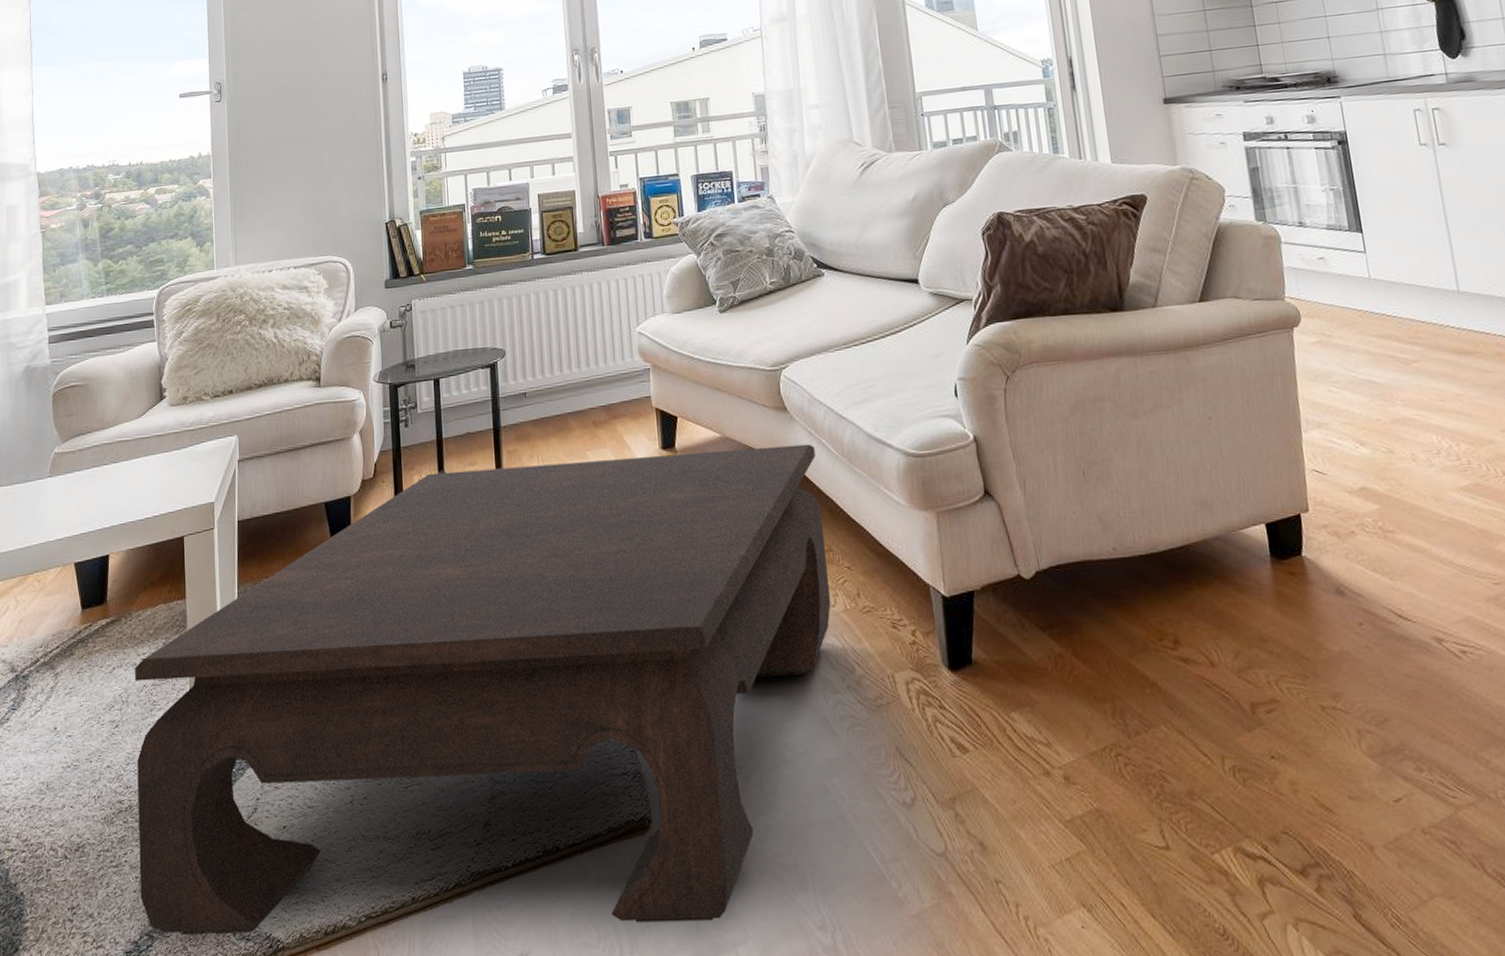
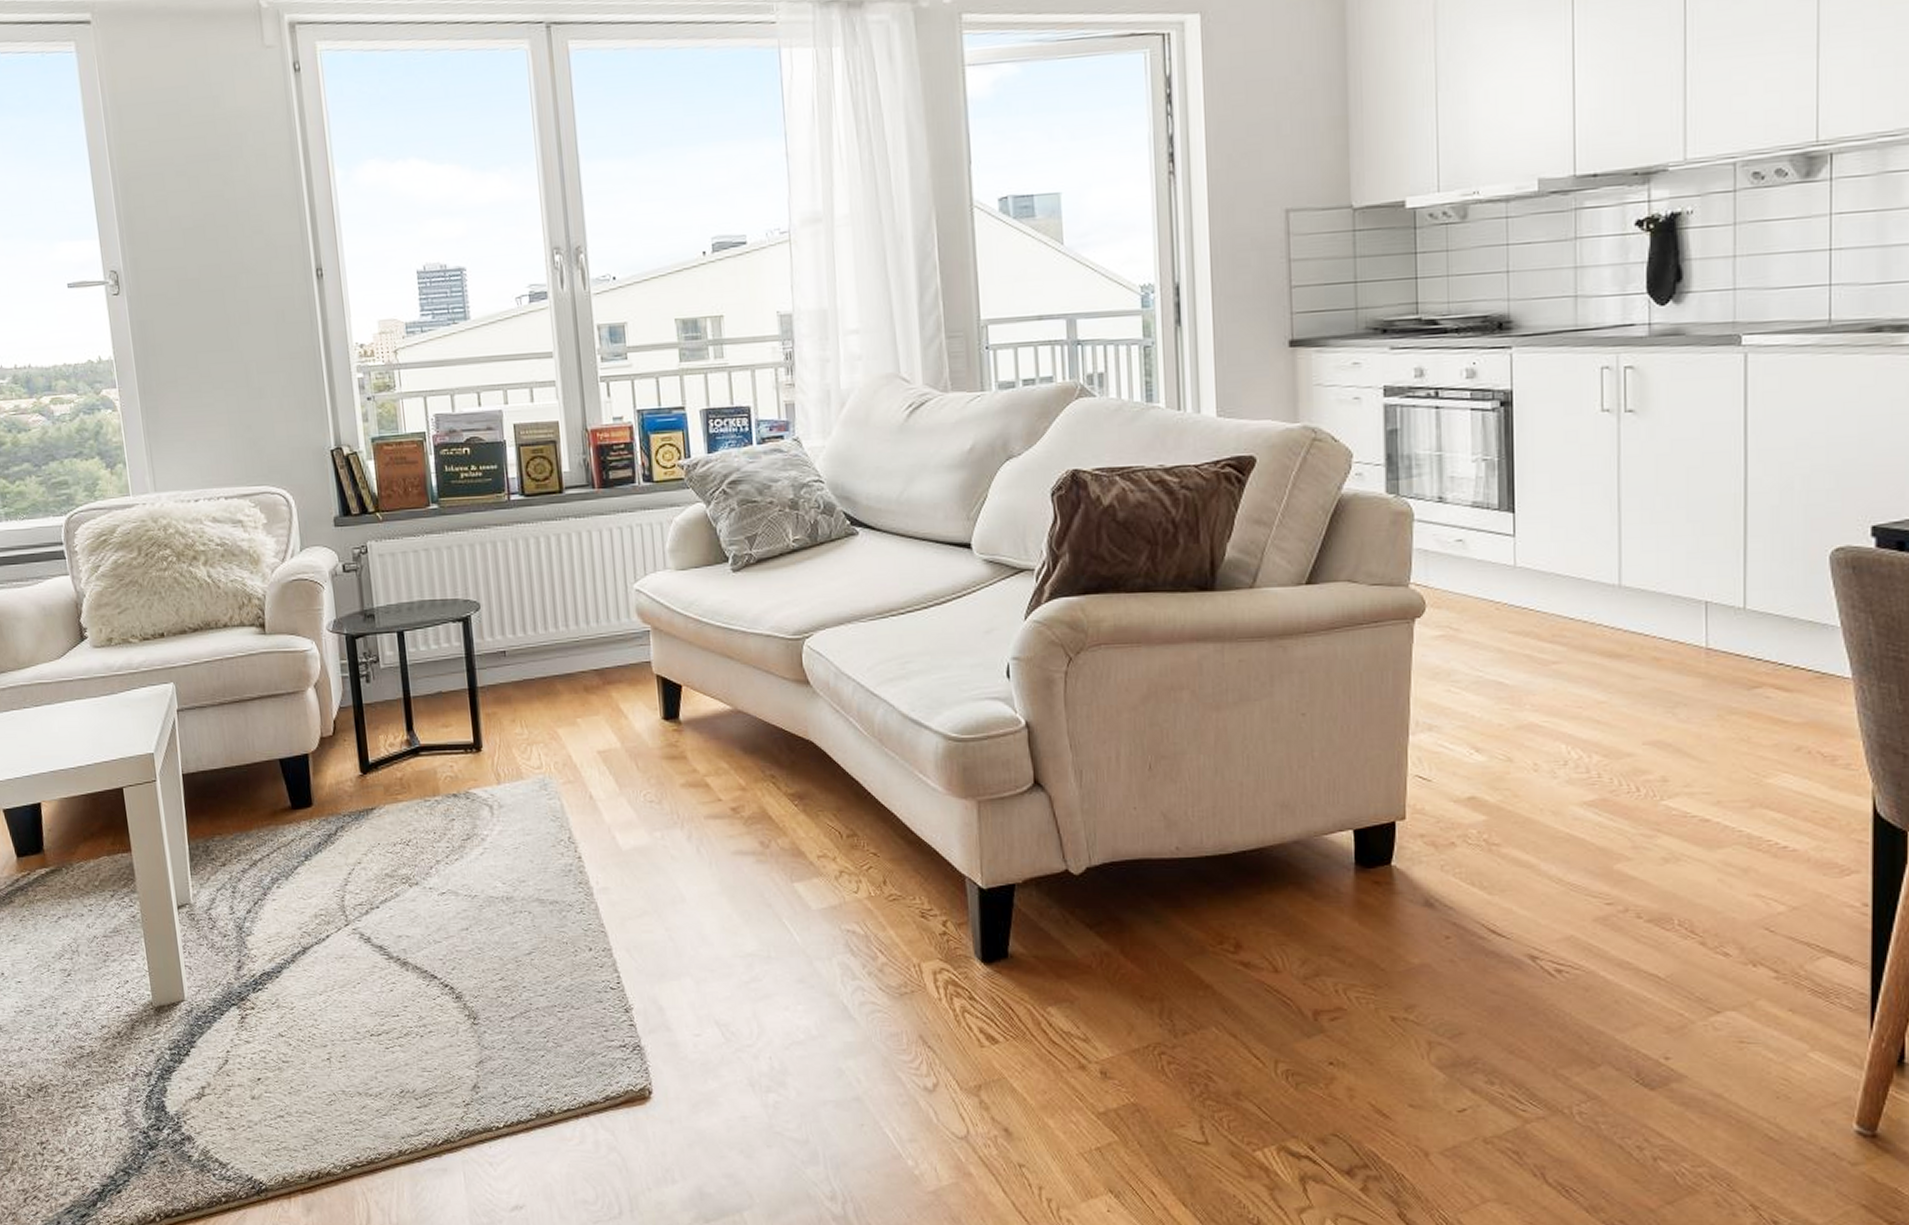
coffee table: present [135,444,832,934] -> none [82,721,854,1187]

